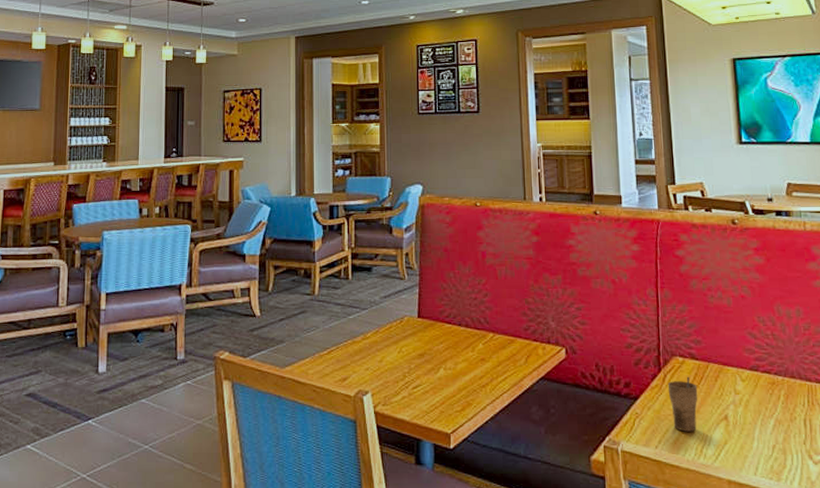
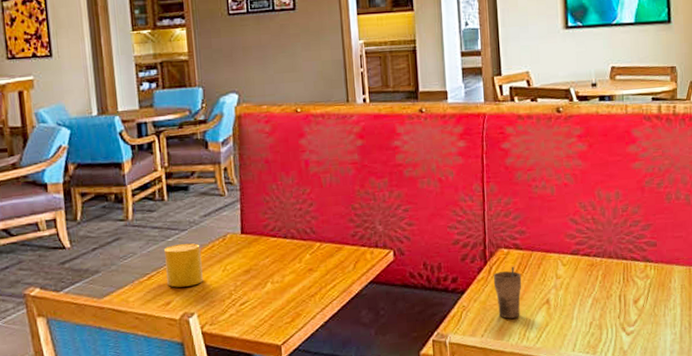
cup: none [345,321,379,364] -> present [164,243,203,288]

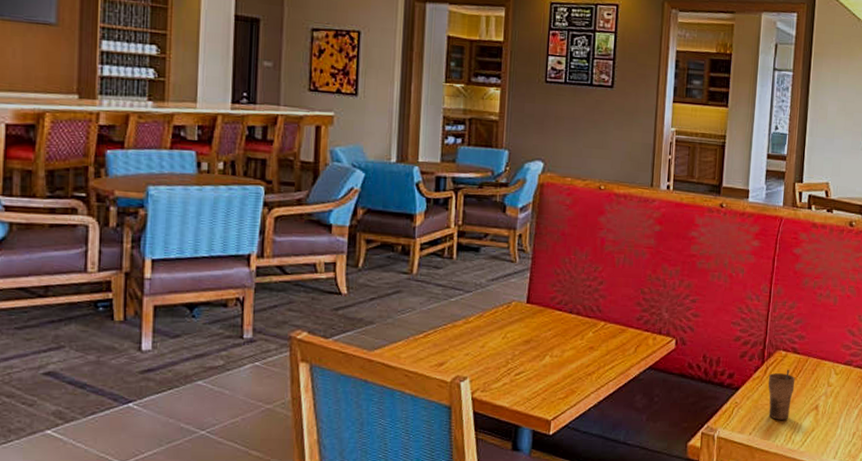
cup: present [164,243,203,288] -> none [443,305,483,350]

